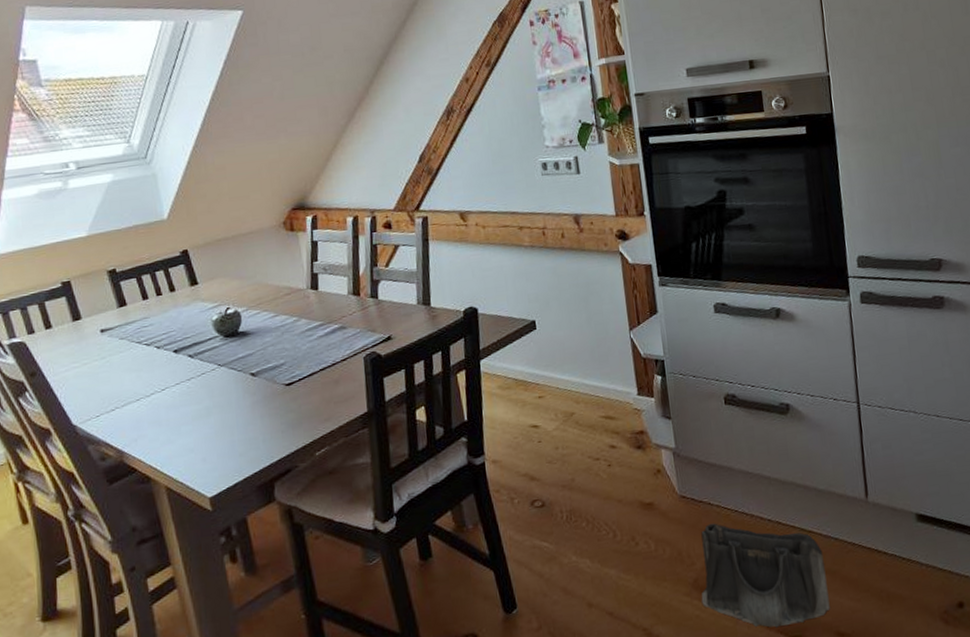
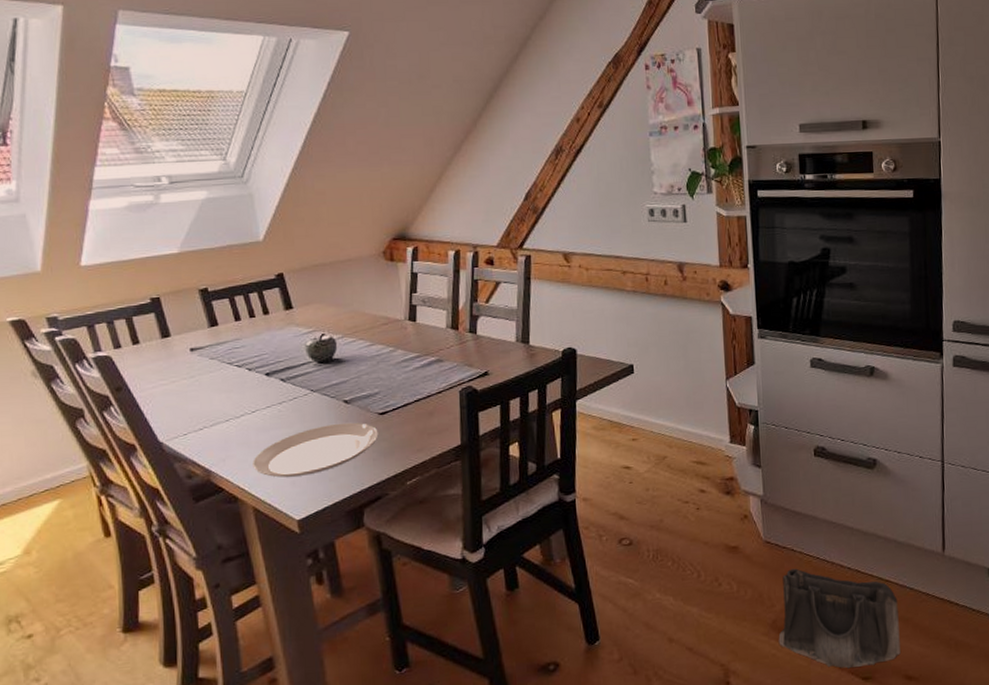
plate: none [164,395,286,455] -> present [253,422,379,478]

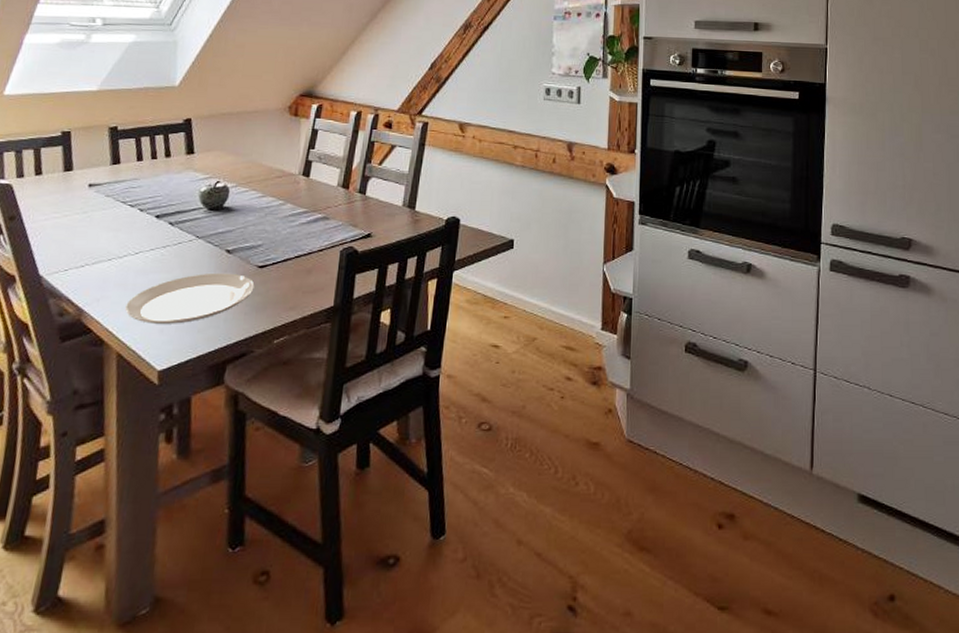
saddlebag: present [778,568,901,669] -> none [632,473,761,595]

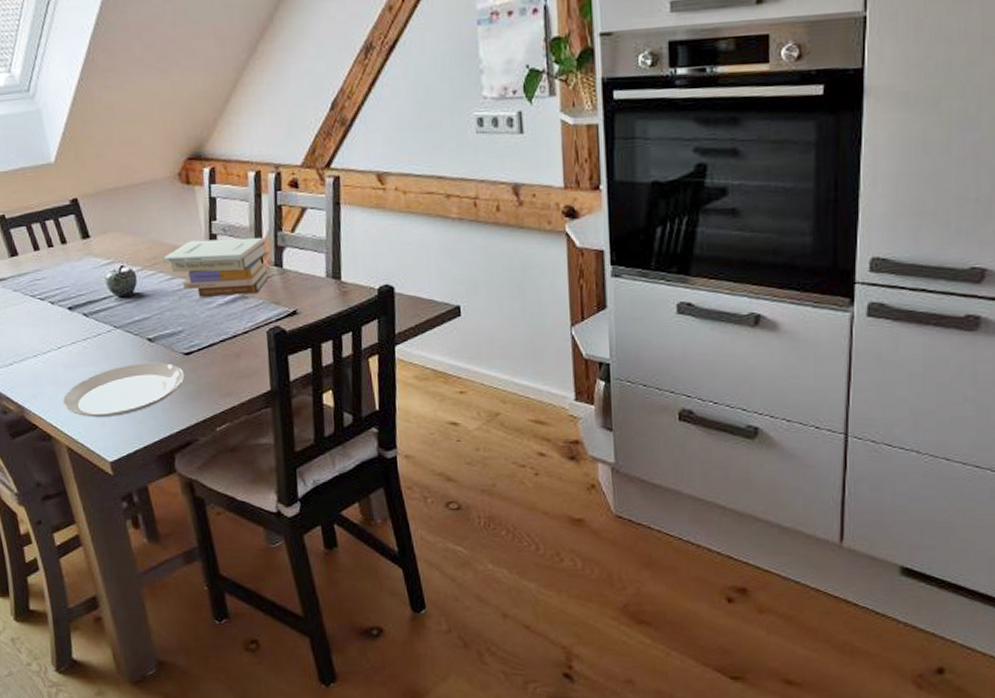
books: none [257,164,355,216] -> present [162,237,269,297]

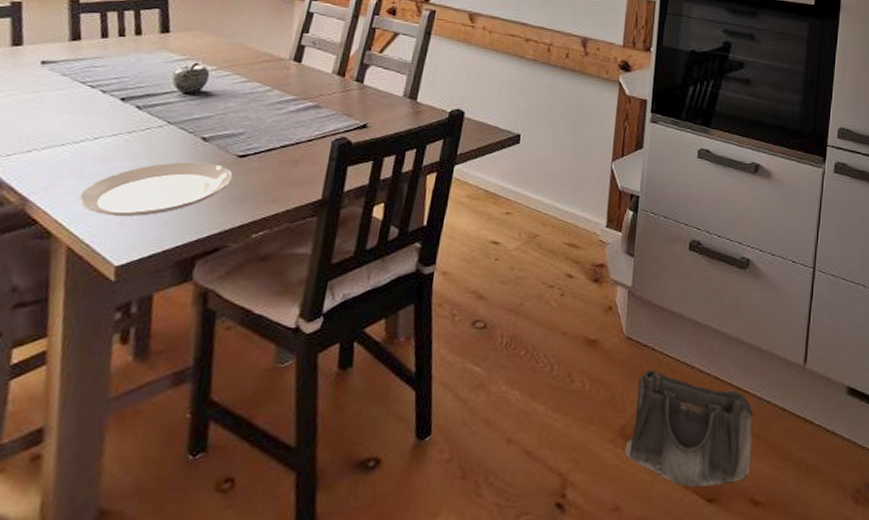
books: present [162,237,269,297] -> none [242,48,352,105]
saddlebag: none [630,549,780,666] -> present [624,370,753,488]

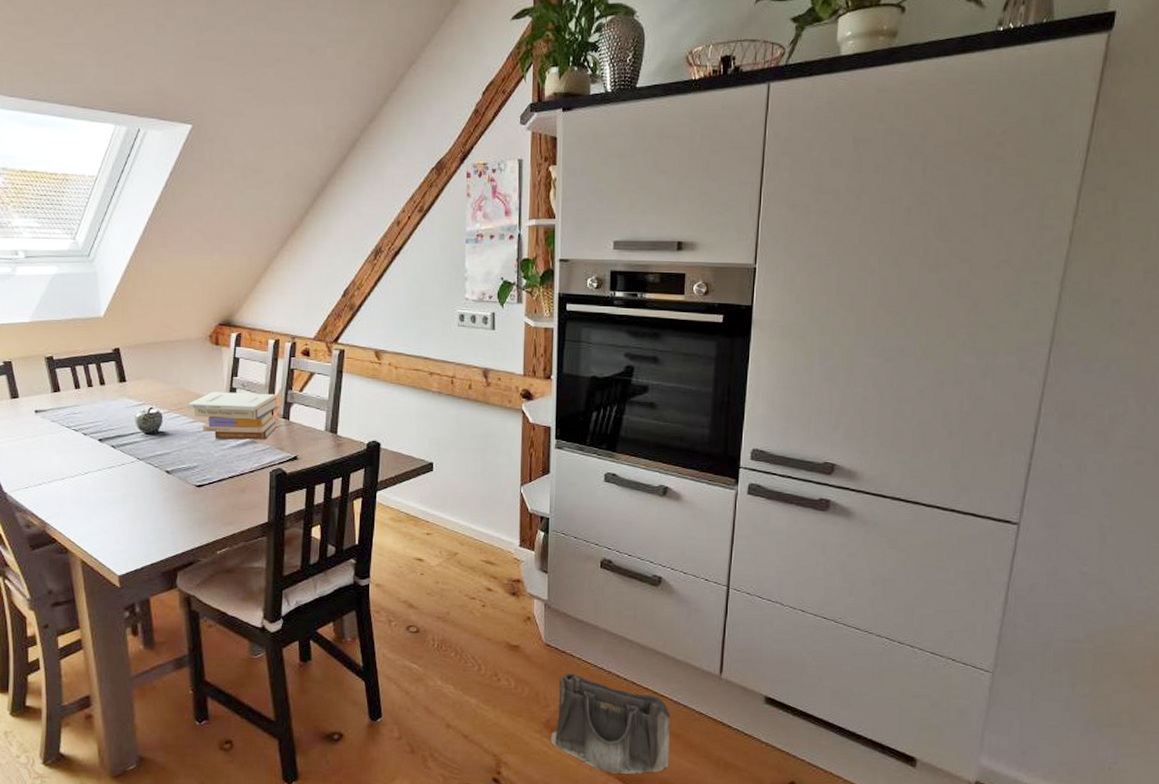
plate: present [79,161,233,216] -> none [83,491,195,536]
books: none [242,48,352,105] -> present [187,392,277,440]

